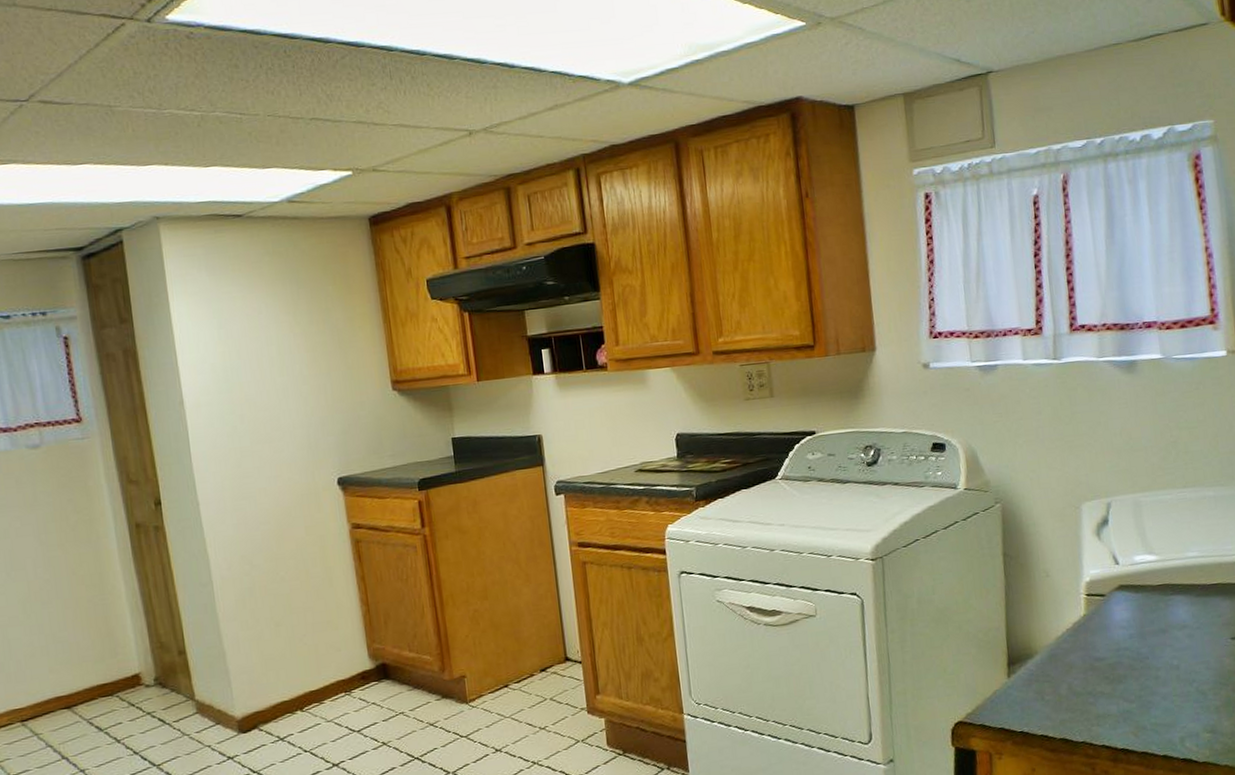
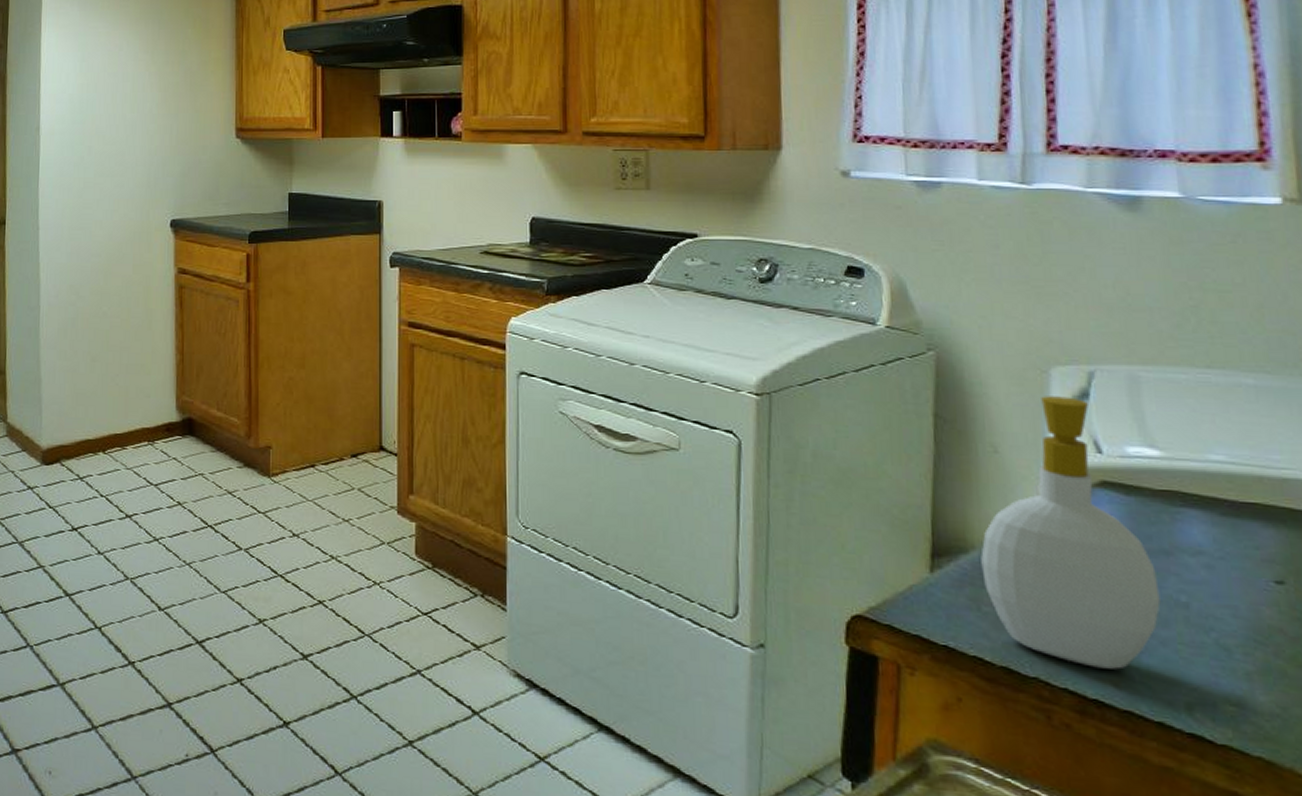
soap bottle: none [1041,524,1161,726] -> present [980,396,1161,670]

